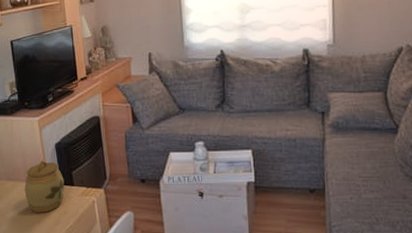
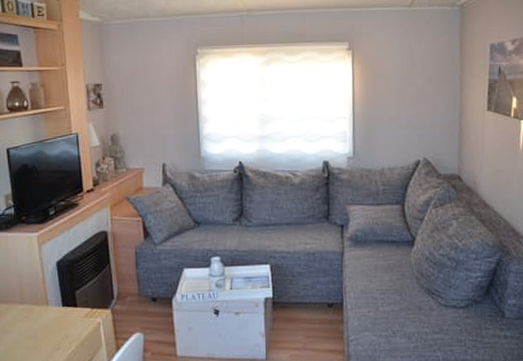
jar: present [24,160,65,213] -> none [20,280,66,338]

